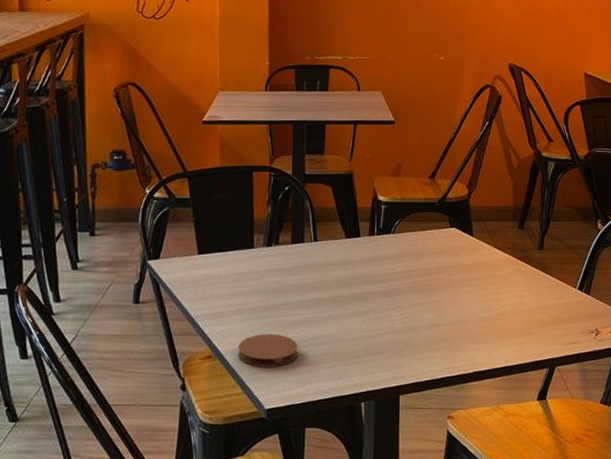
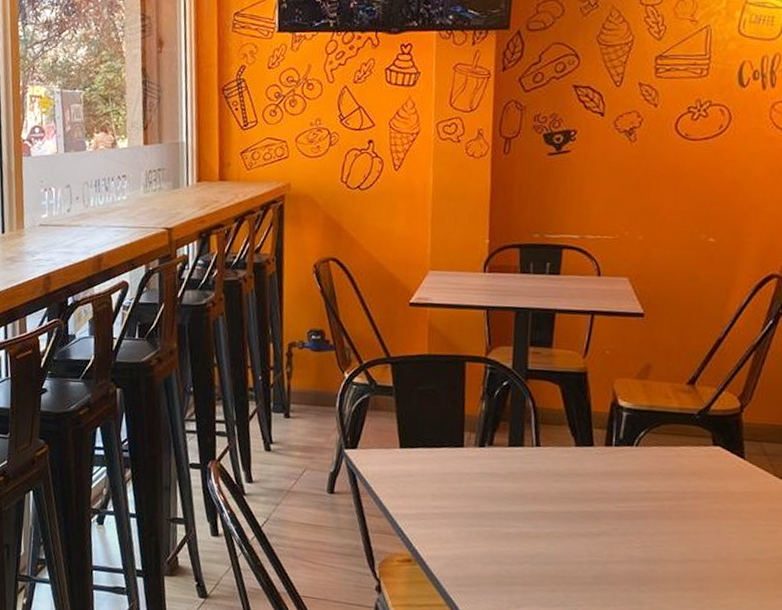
coaster: present [238,334,298,367] -> none [441,542,512,582]

